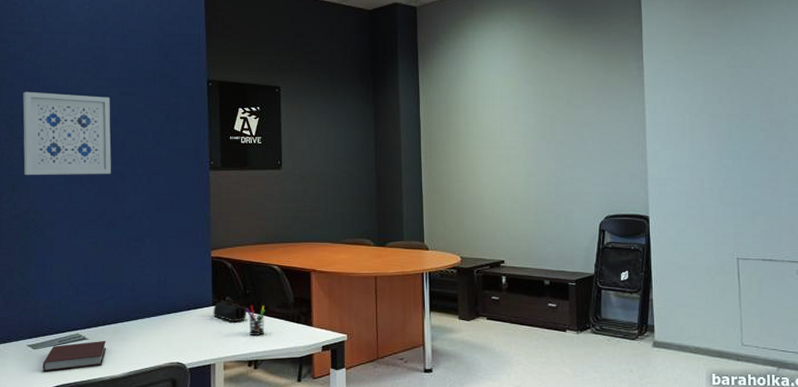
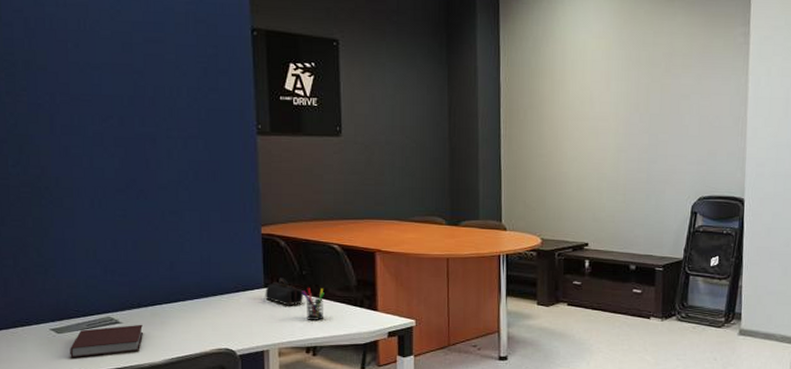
wall art: present [23,91,111,176] -> none [24,33,139,137]

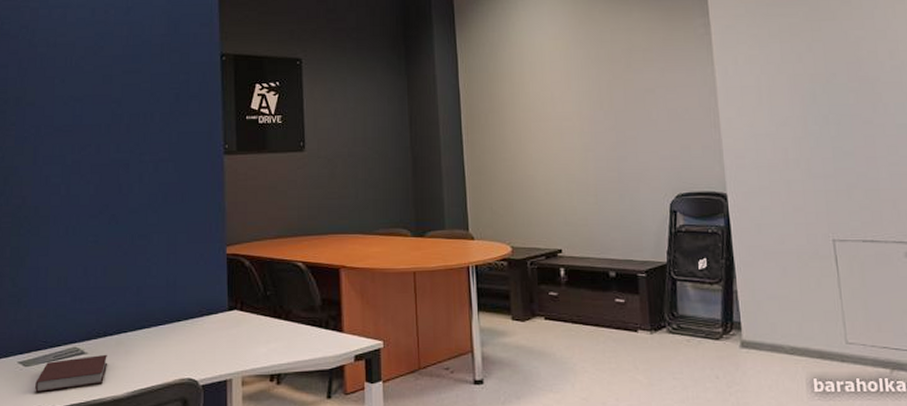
pencil case: present [265,278,303,306] -> none [229,299,267,330]
pen holder: present [302,288,324,320] -> none [266,310,289,345]

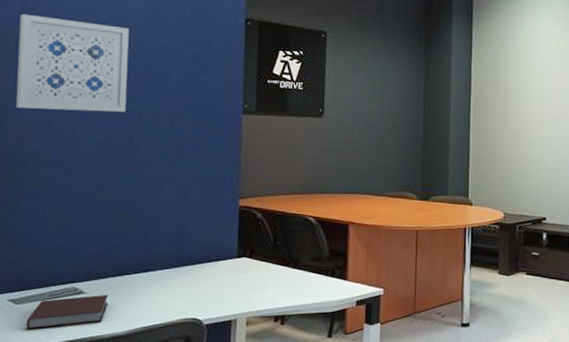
wall art: none [17,72,114,167] -> present [16,13,130,112]

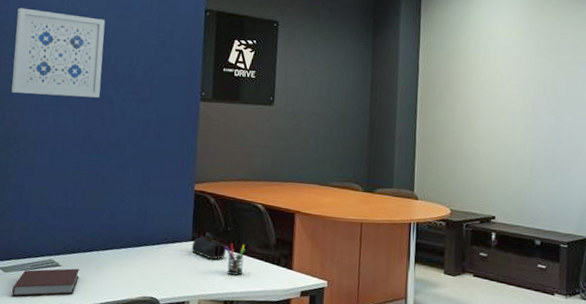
pencil case: none [237,248,276,276] -> present [191,232,226,260]
pen holder: none [274,258,297,290] -> present [225,244,246,276]

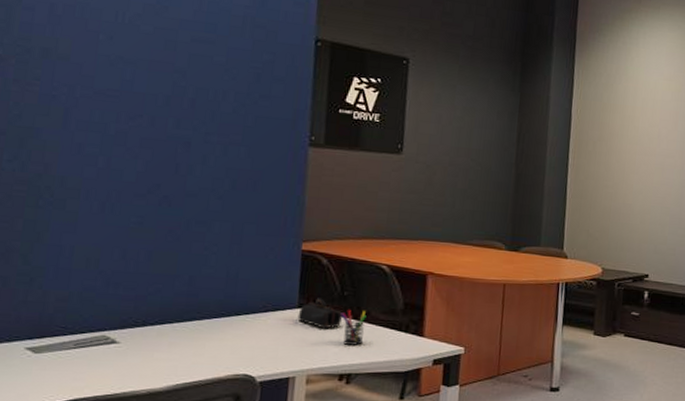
wall art: present [11,7,106,98] -> none [40,19,179,139]
notebook: present [12,268,80,297] -> none [47,344,146,383]

